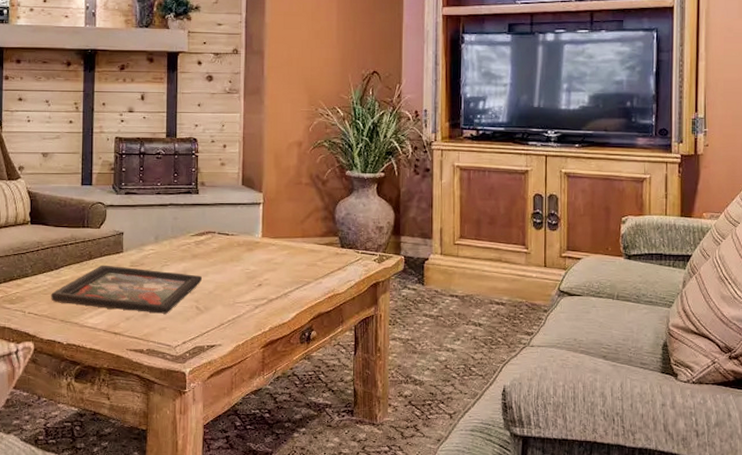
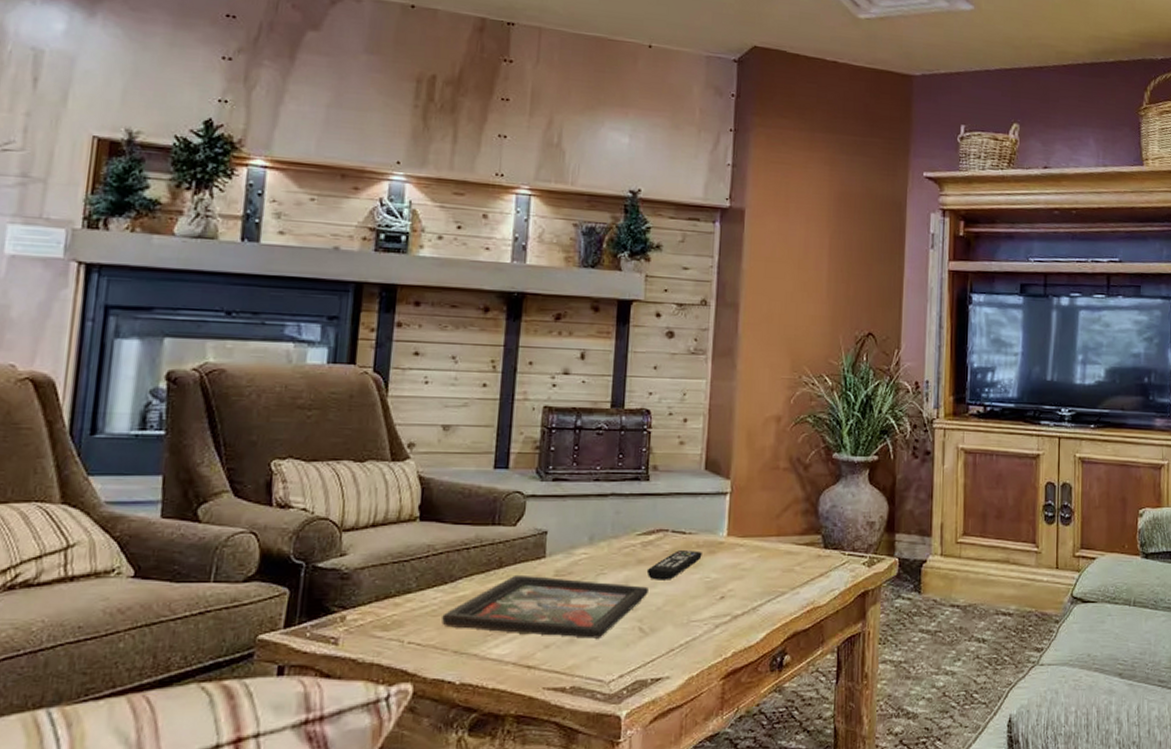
remote control: none [200,248,242,271] -> present [646,550,702,580]

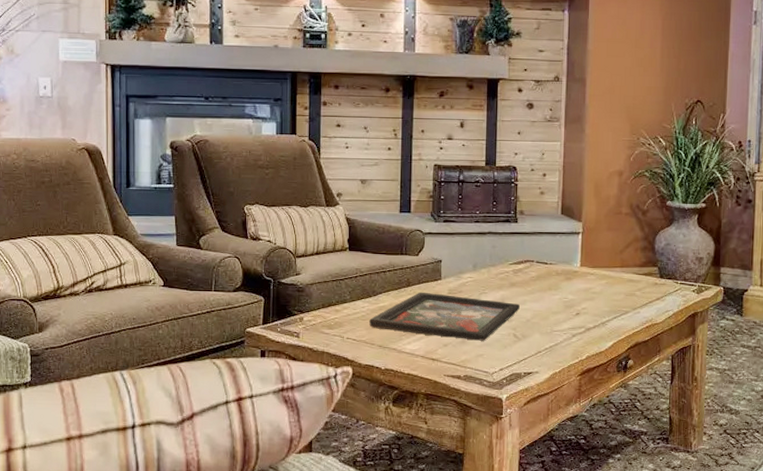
remote control: present [646,550,702,580] -> none [518,277,561,299]

